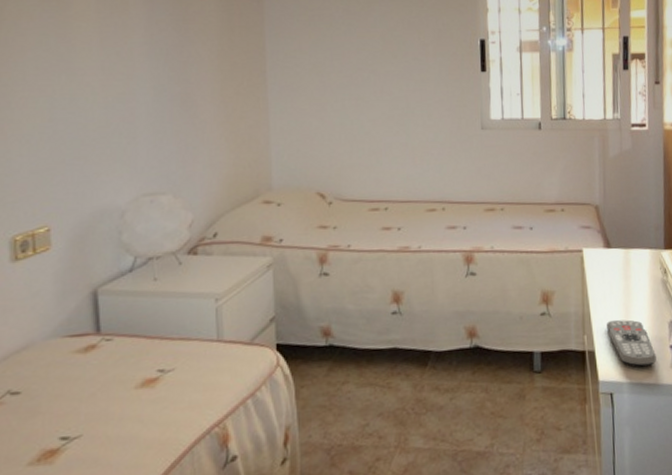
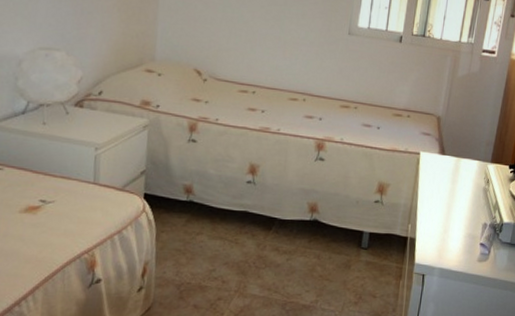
remote control: present [606,319,656,367] -> none [428,216,467,257]

